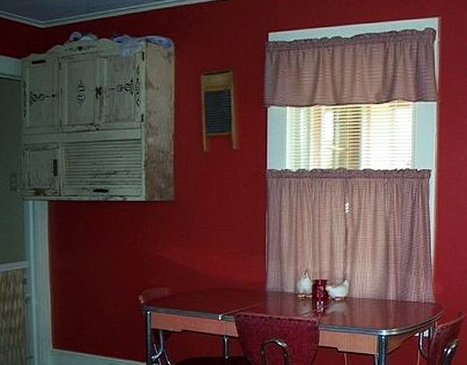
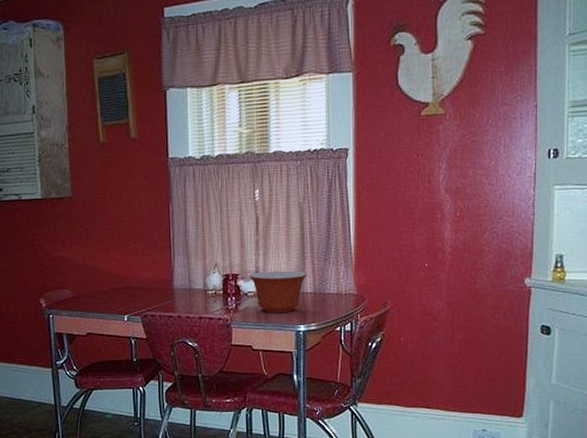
mixing bowl: none [337,278,390,319] -> present [249,270,307,314]

